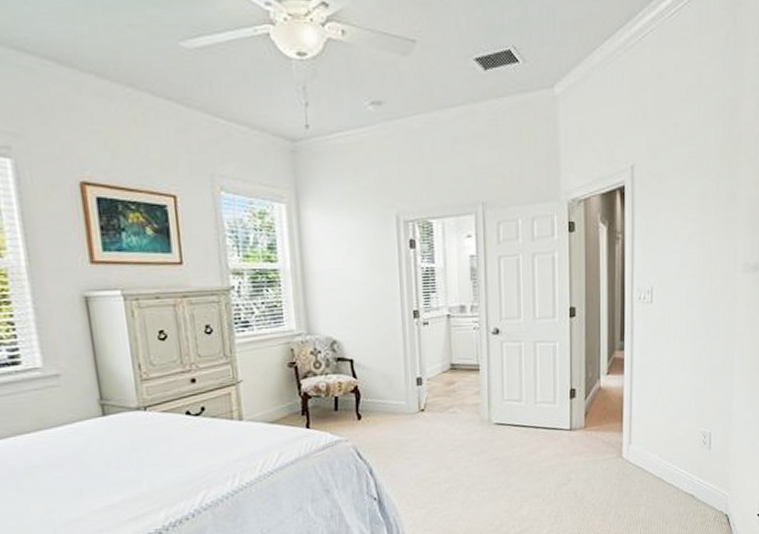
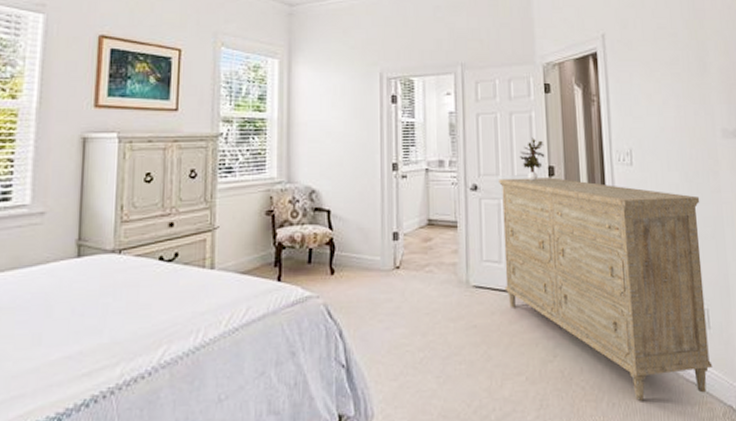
dresser: none [520,318,714,512] -> present [499,177,713,401]
potted plant: none [541,279,567,324] -> present [519,137,545,182]

